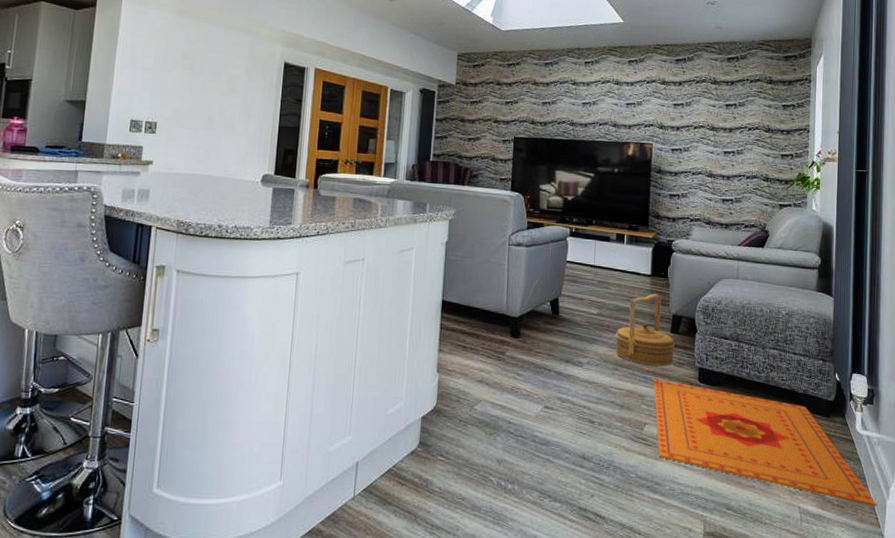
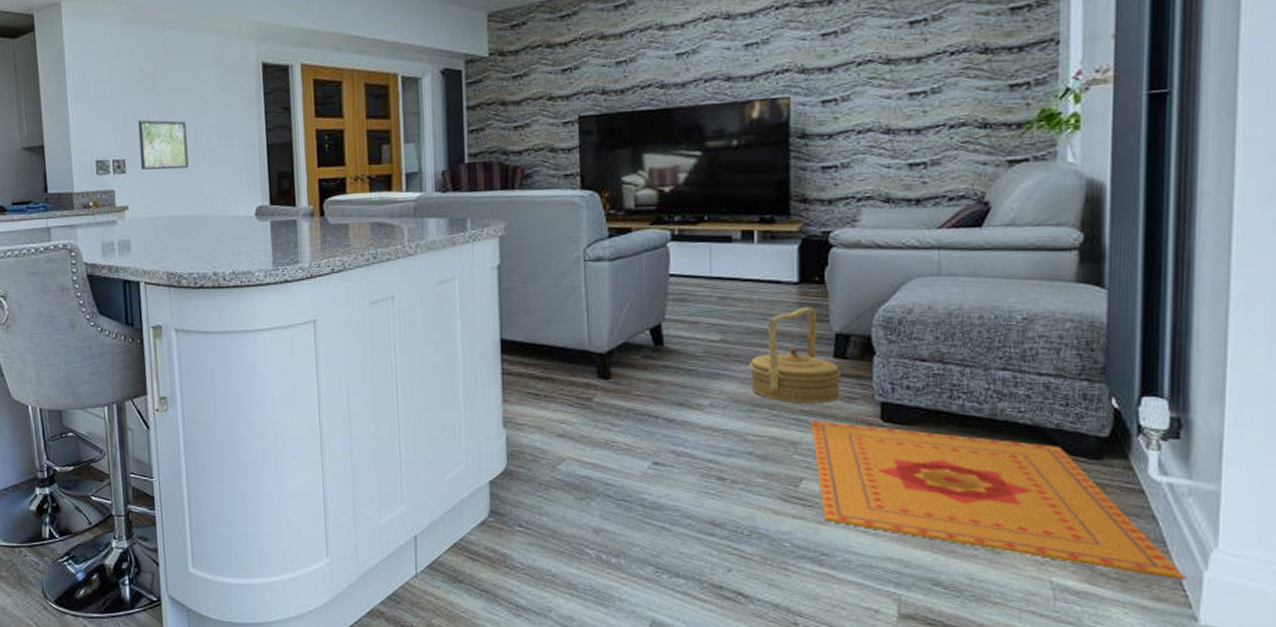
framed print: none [170,92,215,137] -> present [138,120,189,170]

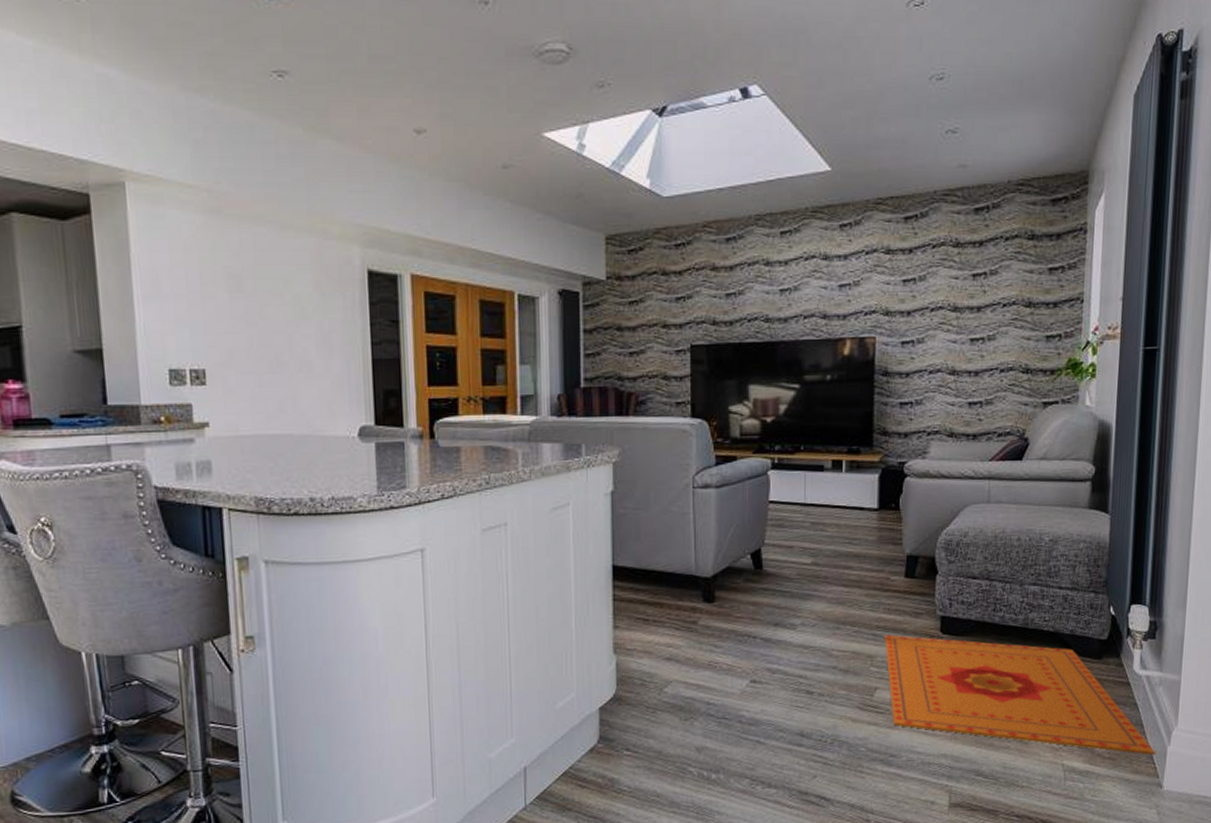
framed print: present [138,120,189,170] -> none [221,326,282,383]
basket: present [748,307,842,404] -> none [835,532,911,620]

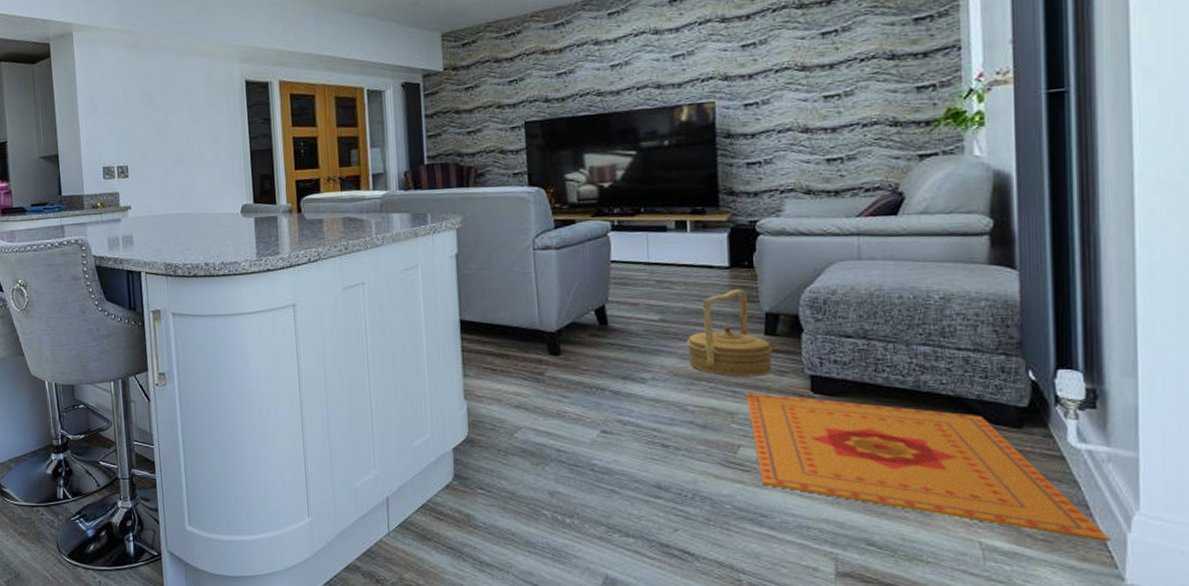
basket: none [835,532,911,620] -> present [686,289,773,377]

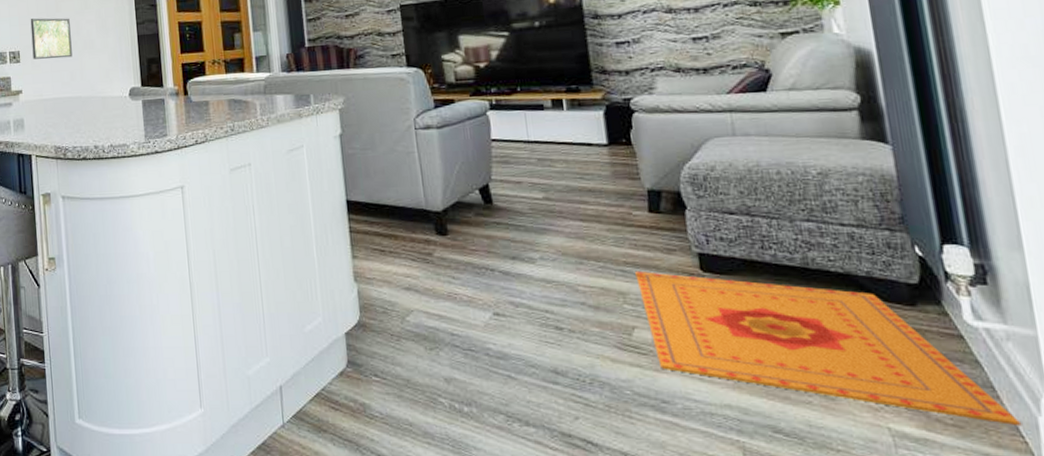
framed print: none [138,131,183,174] -> present [30,17,72,59]
basket: present [686,289,773,377] -> none [571,166,660,256]

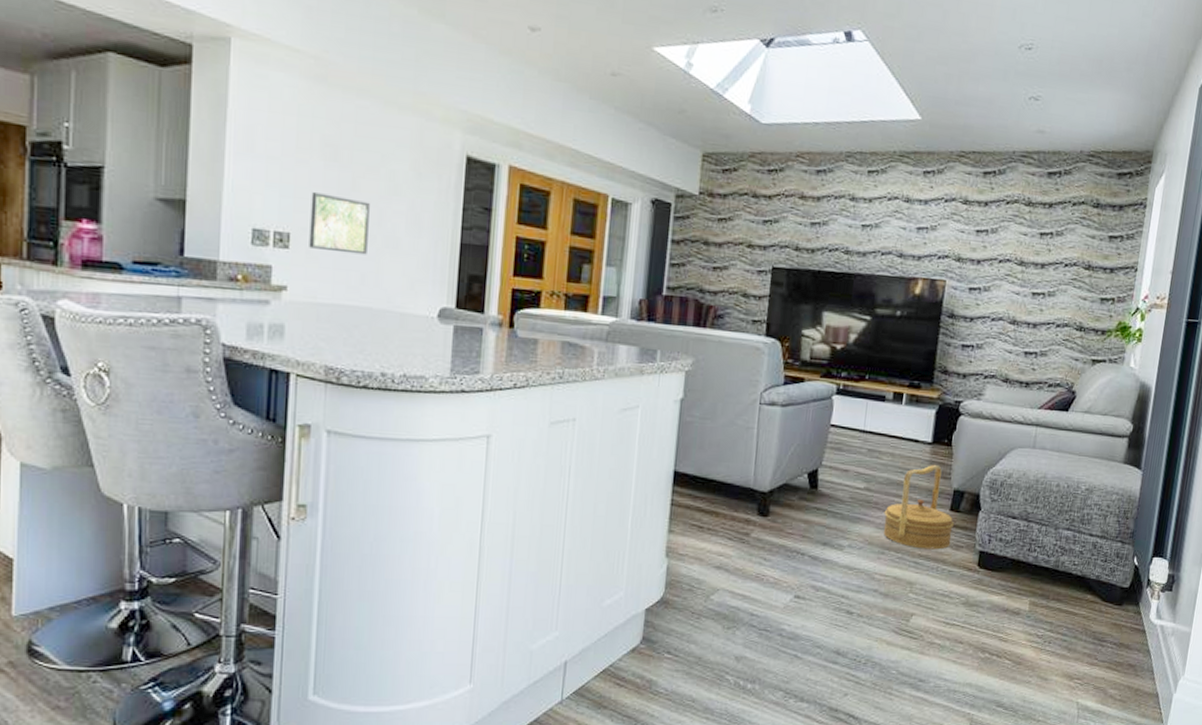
basket: none [571,166,660,256] -> present [883,465,955,550]
doormat: present [635,270,1022,427] -> none [924,563,1163,701]

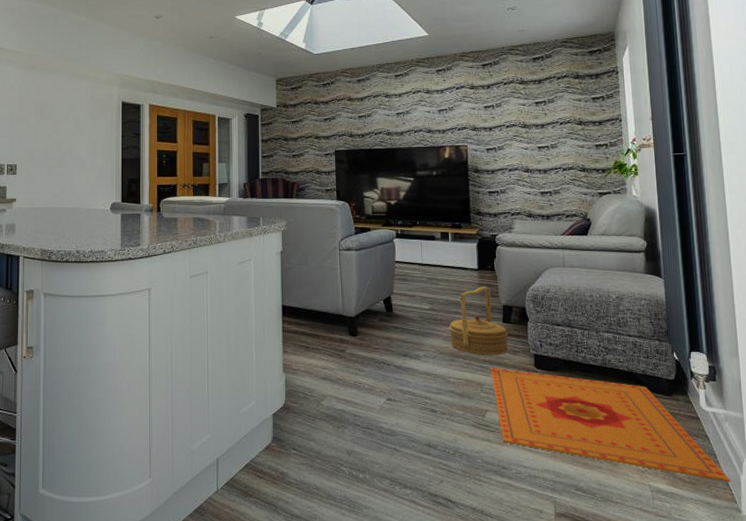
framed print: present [309,192,371,255] -> none [28,137,65,173]
doormat: none [924,563,1163,701] -> present [490,367,731,483]

